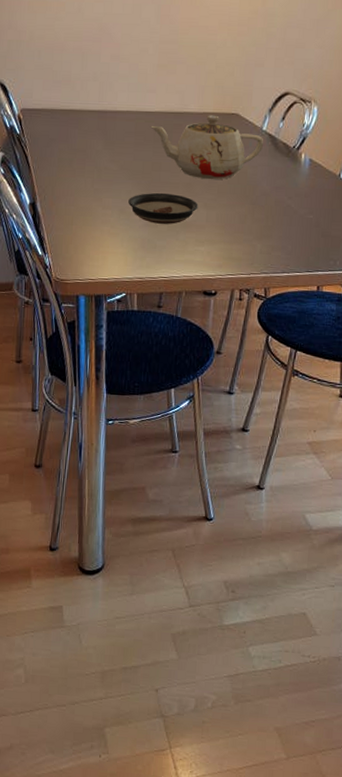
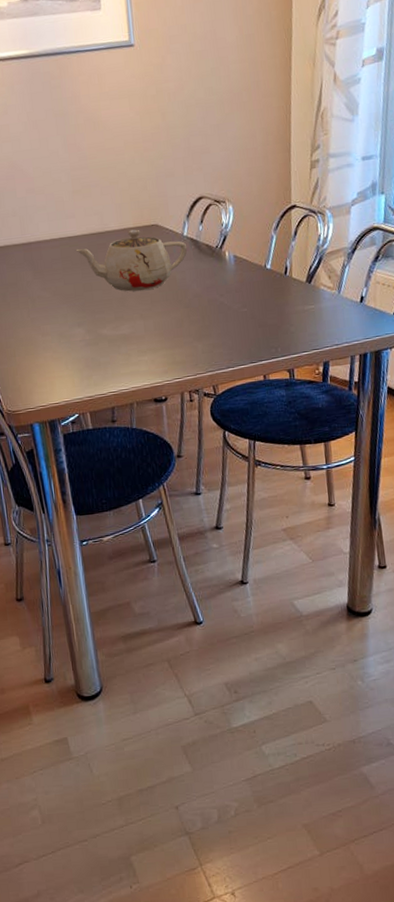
saucer: present [128,192,198,224] -> none [66,310,135,342]

